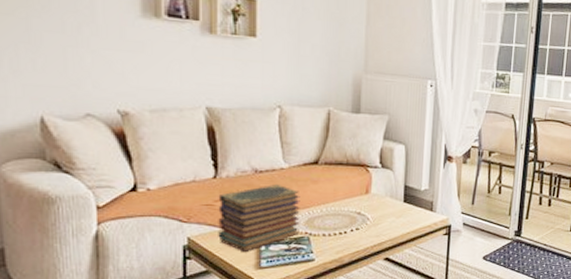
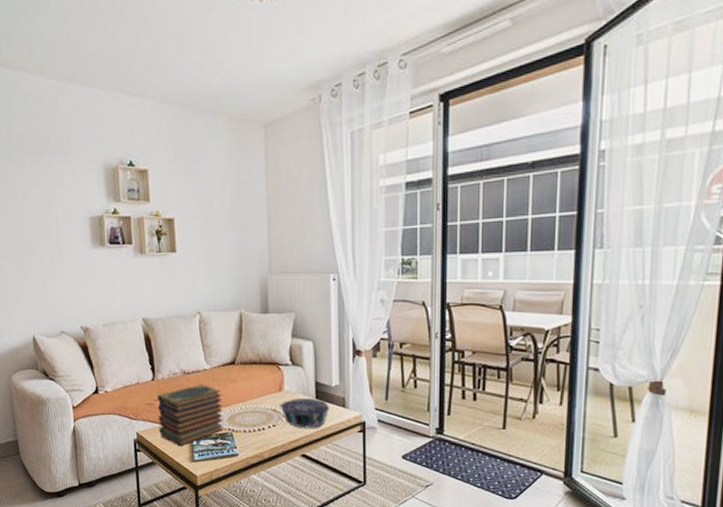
decorative bowl: none [365,202,418,231] -> present [280,399,330,428]

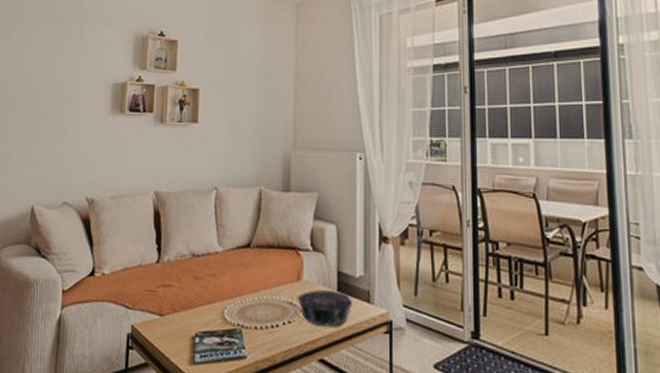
book stack: present [157,383,224,446] -> none [158,268,233,343]

